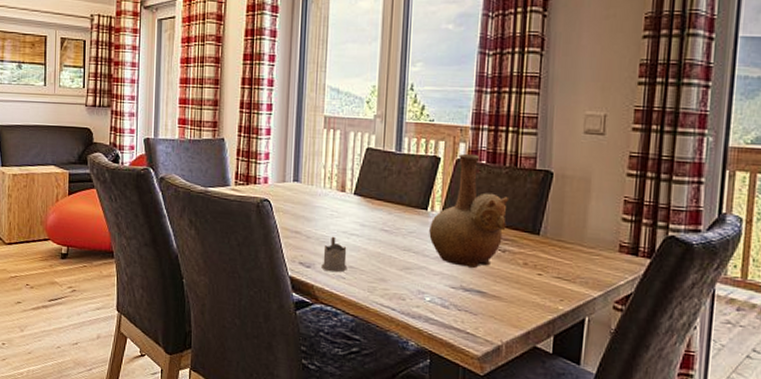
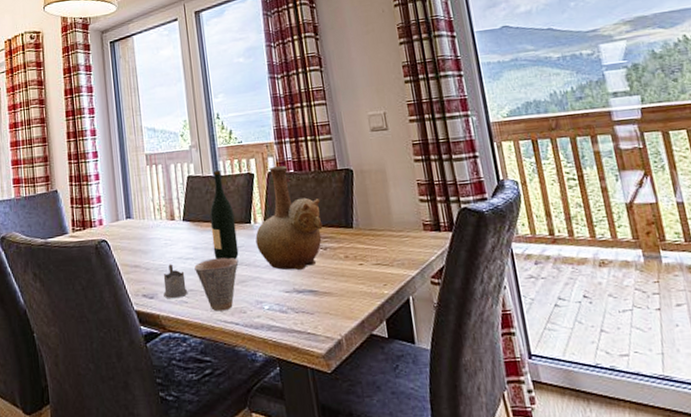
cup: none [358,239,407,295] -> present [194,257,239,312]
wine bottle: none [381,146,411,244] -> present [209,169,239,260]

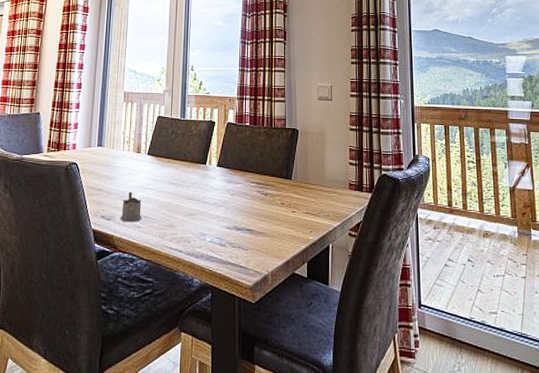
cup: present [194,257,239,312] -> none [151,191,190,239]
wine bottle: present [209,169,239,260] -> none [170,114,193,194]
vase: present [255,166,323,270] -> none [208,119,268,210]

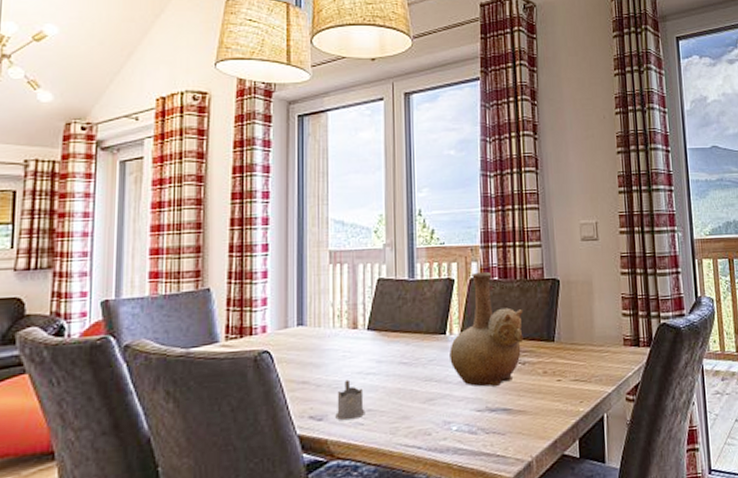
vase: none [208,119,268,210] -> present [450,272,523,387]

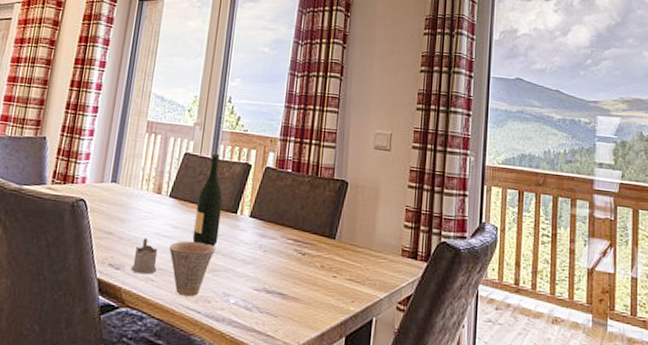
cup: none [376,372,428,435] -> present [169,241,215,297]
wine bottle: none [399,273,429,375] -> present [192,152,223,246]
vase: present [450,272,523,387] -> none [237,162,311,270]

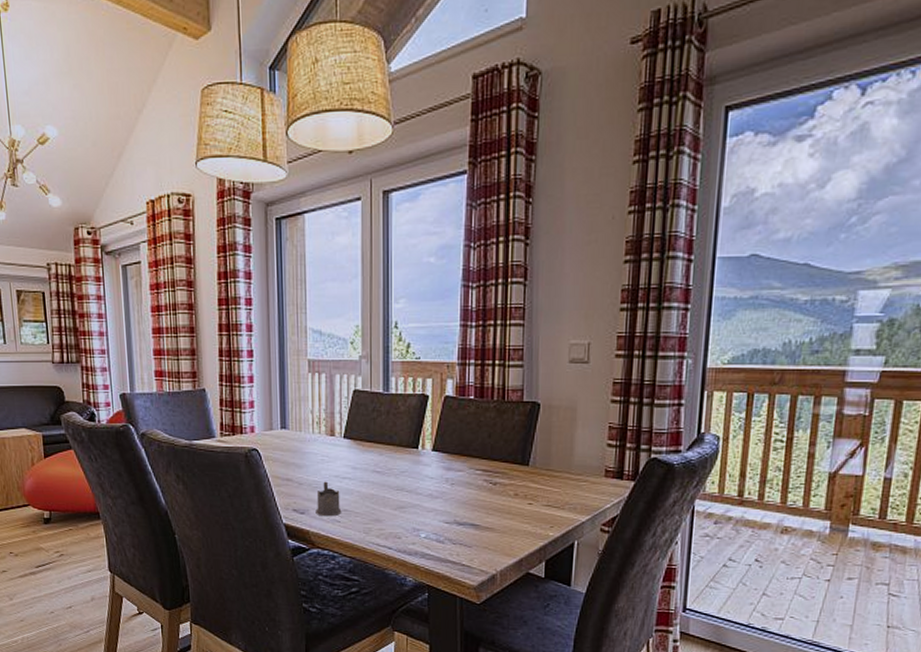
cup: present [169,241,215,297] -> none [351,480,399,534]
wine bottle: present [192,152,223,246] -> none [374,386,401,484]

